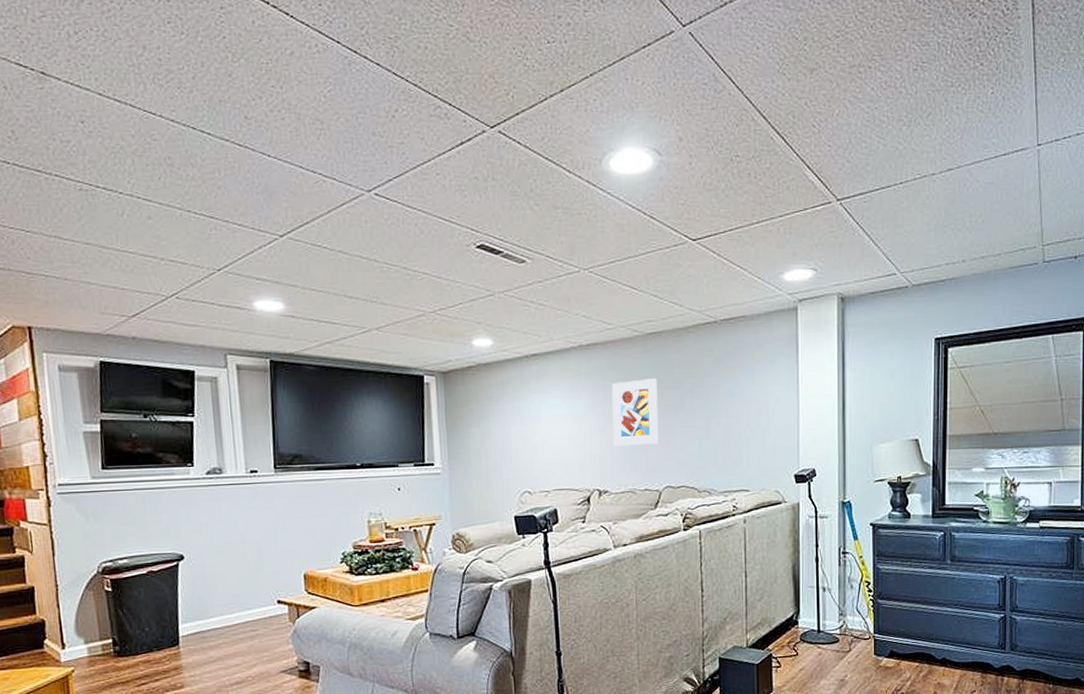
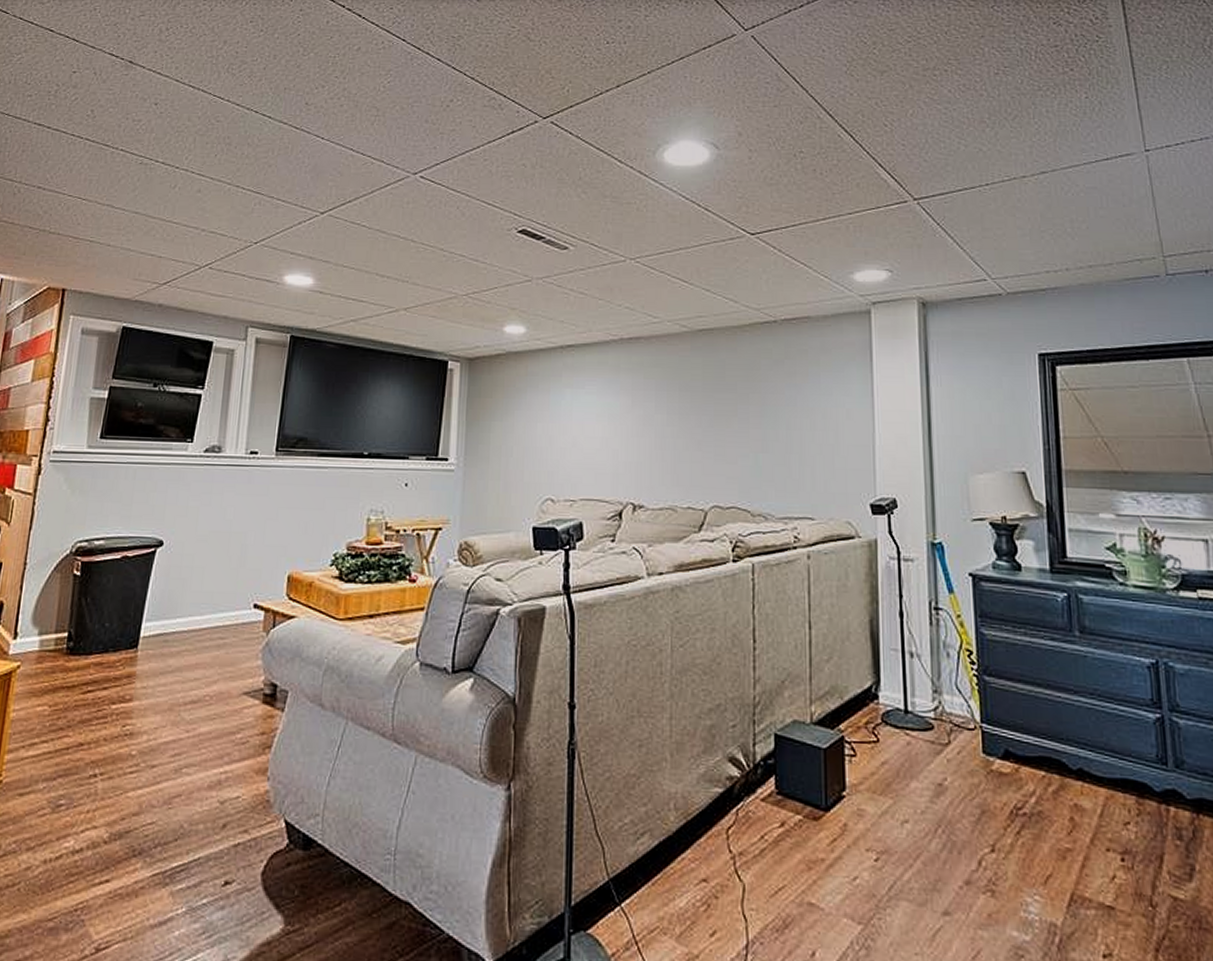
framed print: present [611,378,659,446] -> none [653,379,706,455]

